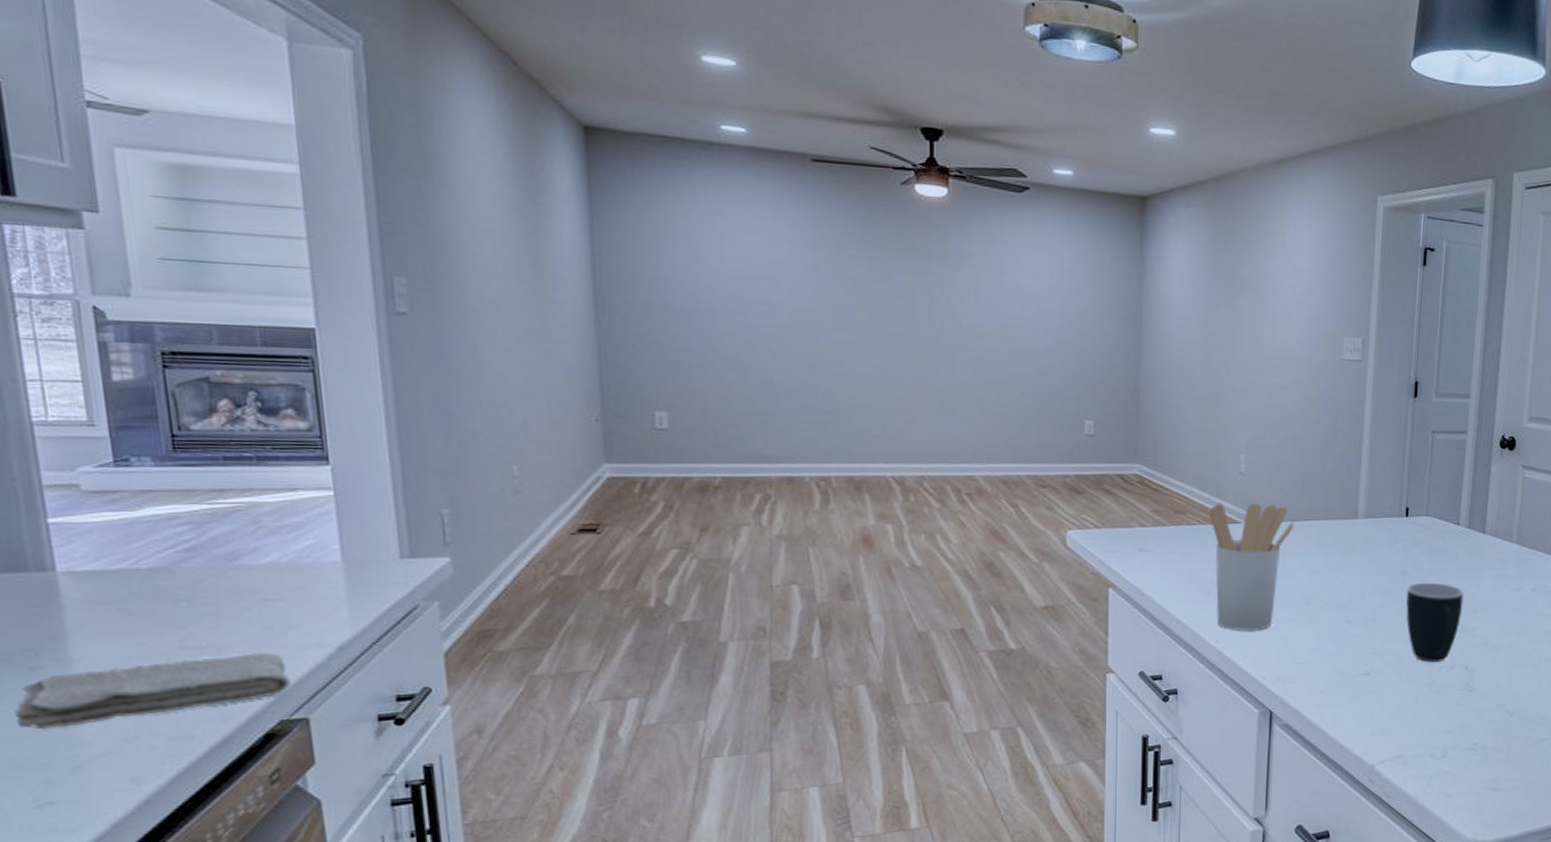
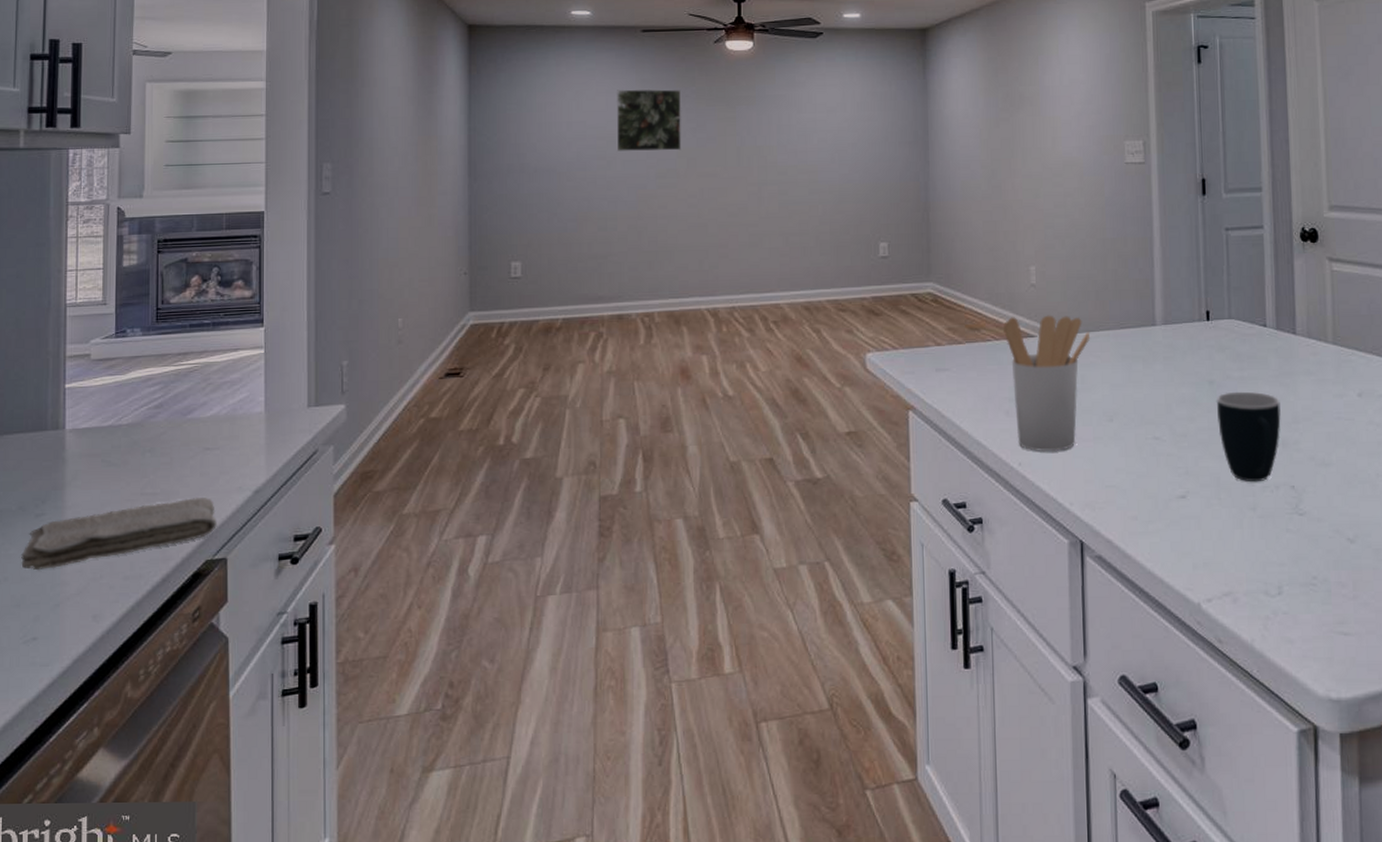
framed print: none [782,226,862,303] -> present [616,89,681,151]

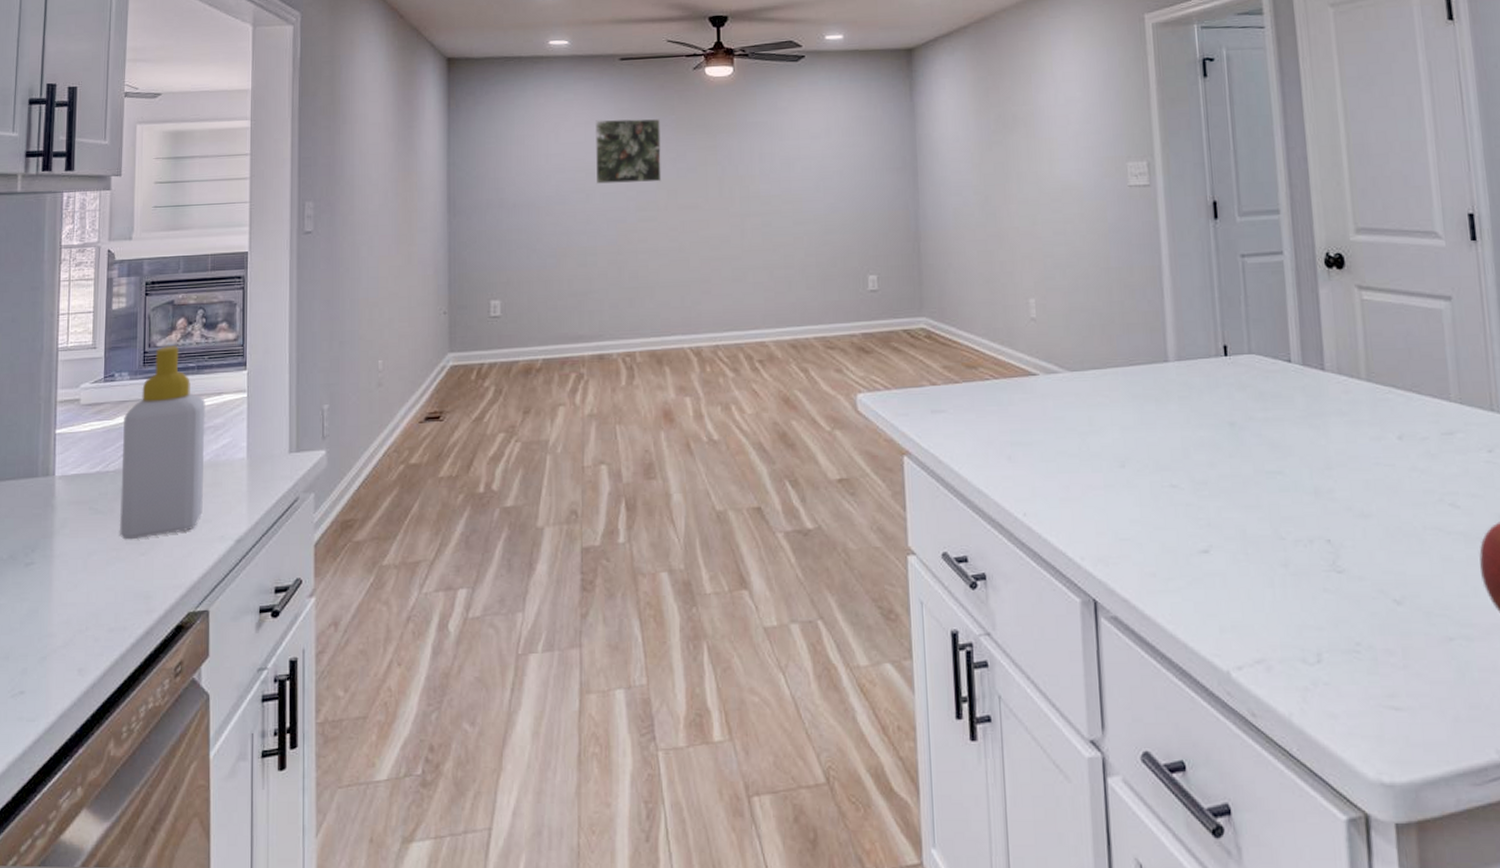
washcloth: present [21,498,217,571] -> none [11,547,199,622]
soap bottle: none [133,303,221,491] -> present [119,346,206,540]
utensil holder: present [1004,315,1091,451] -> none [1003,351,1098,500]
mug: present [1216,391,1281,483] -> none [1238,434,1312,536]

